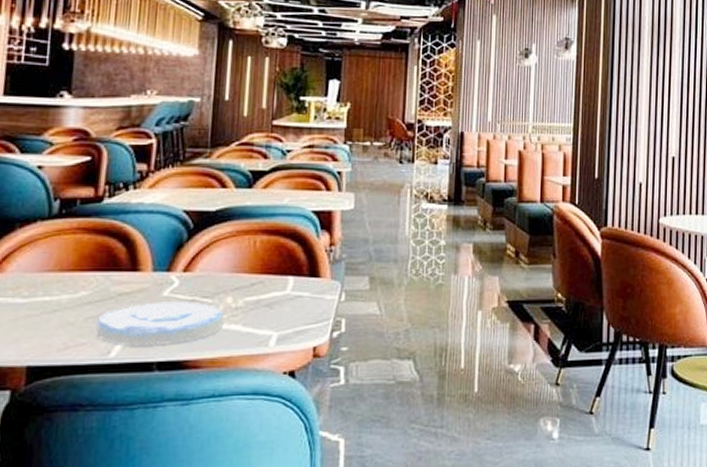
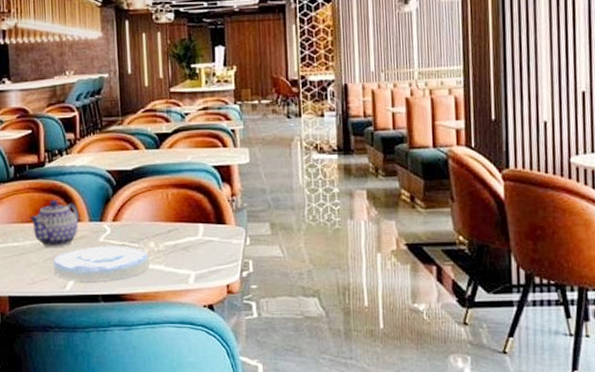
teapot: none [73,244,141,303] -> present [30,200,80,247]

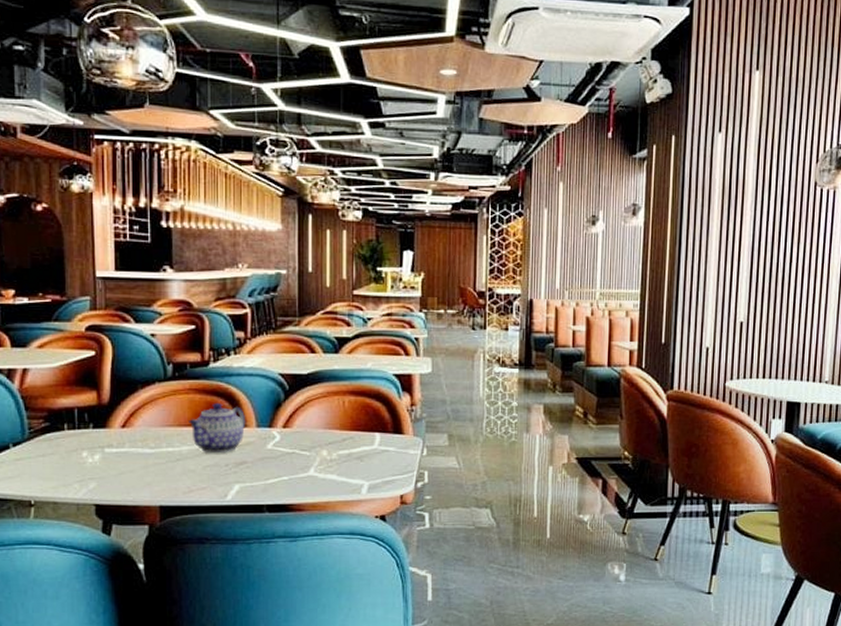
plate: present [53,246,149,282] -> none [214,454,320,492]

